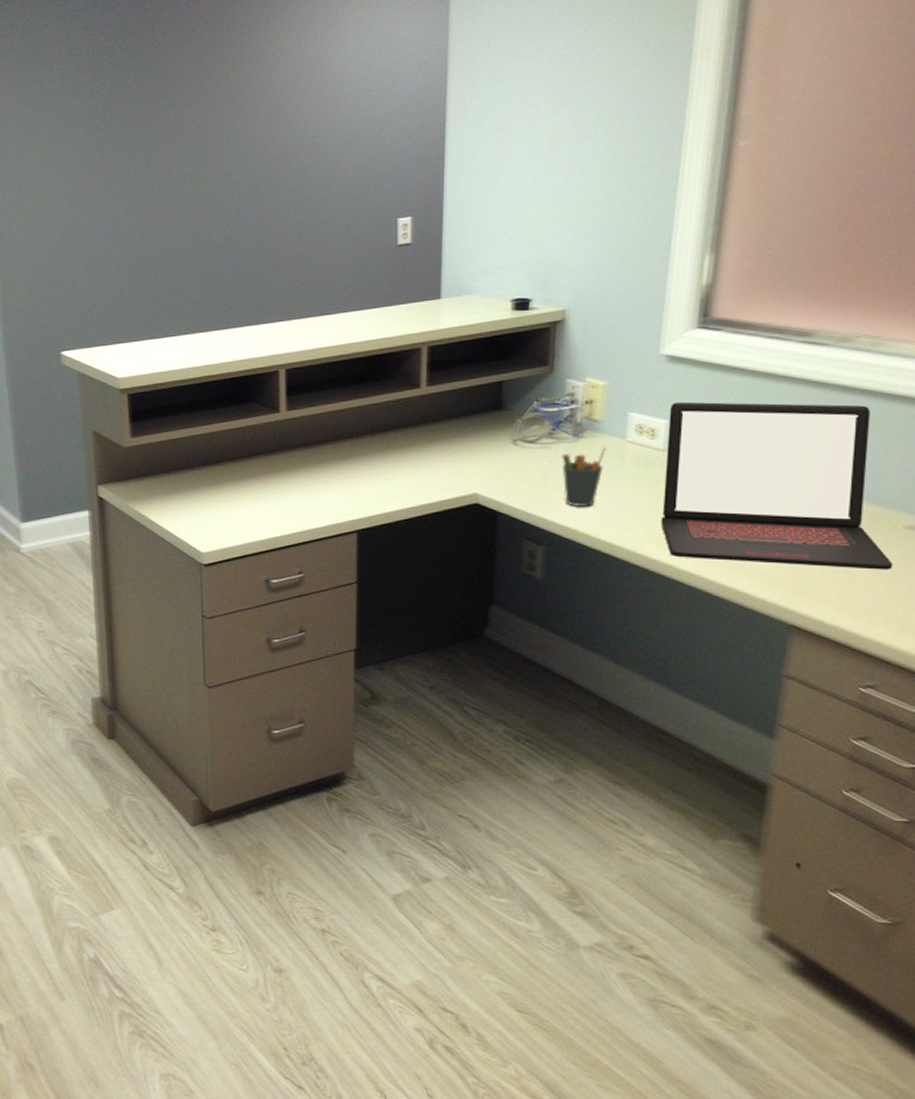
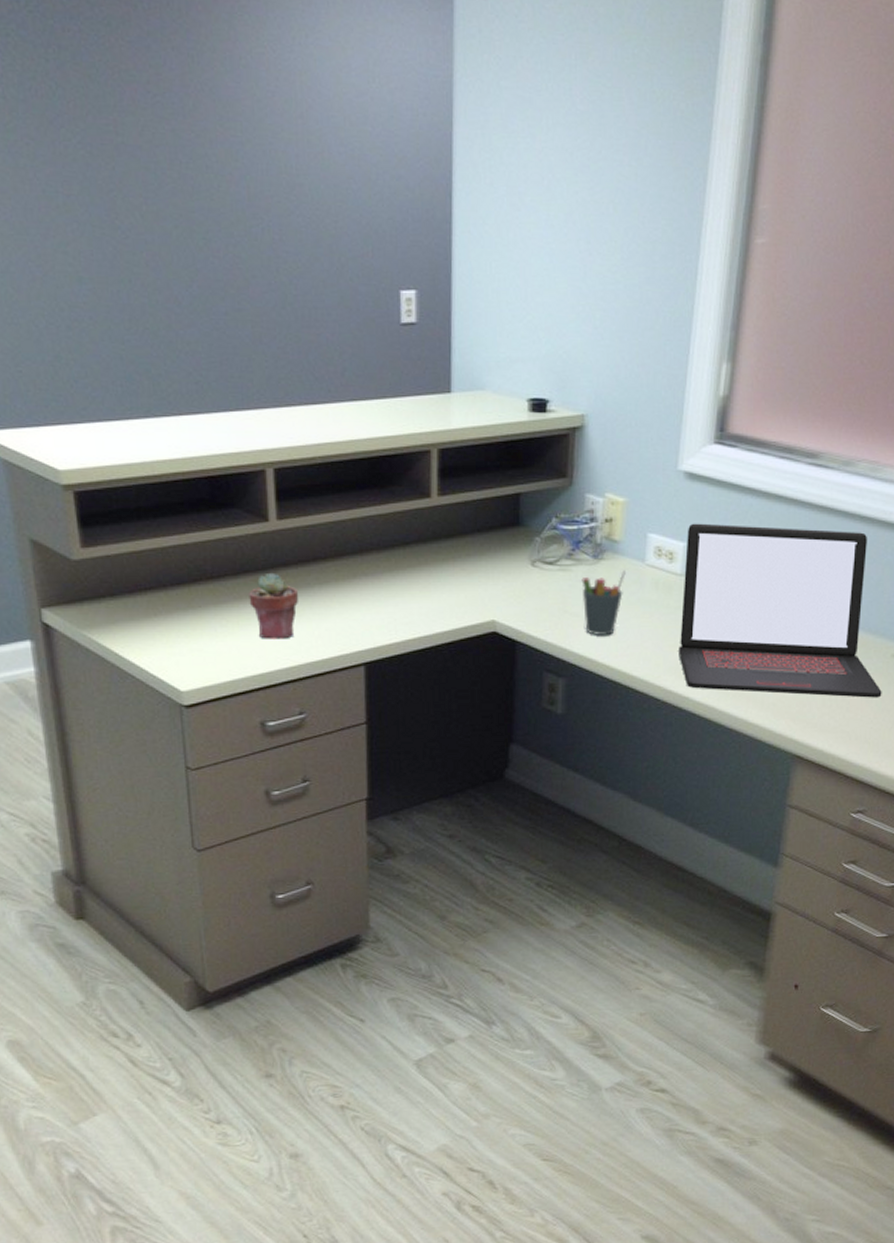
potted succulent: none [260,455,303,510] -> present [249,574,299,639]

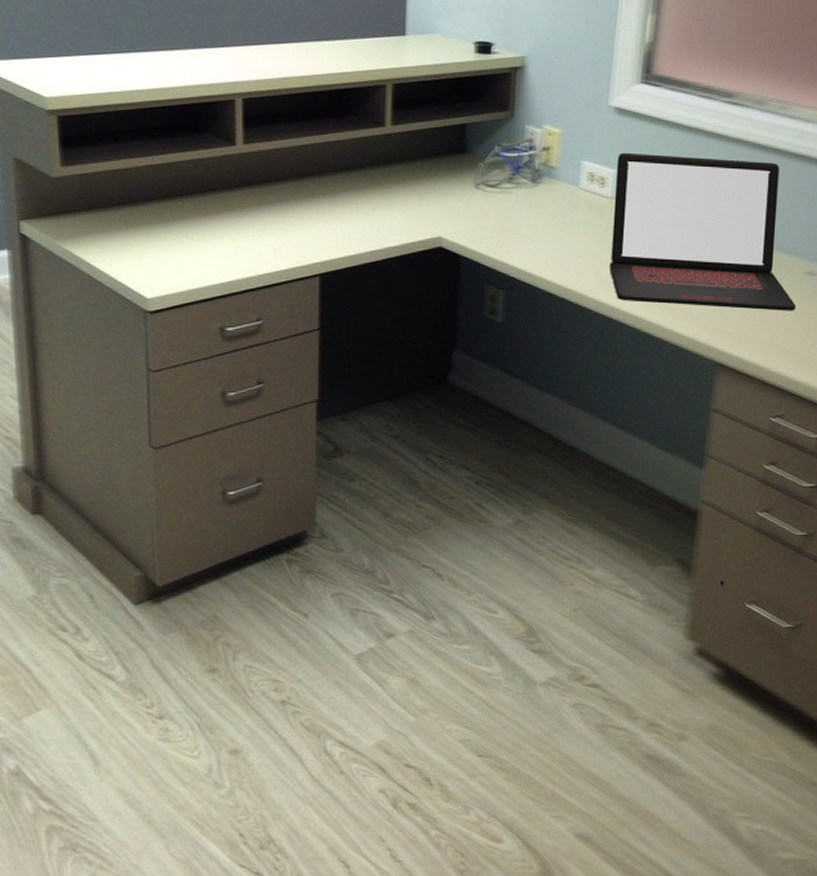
potted succulent: present [249,574,299,639] -> none [214,192,261,251]
pen holder: present [581,570,626,637] -> none [521,193,561,253]

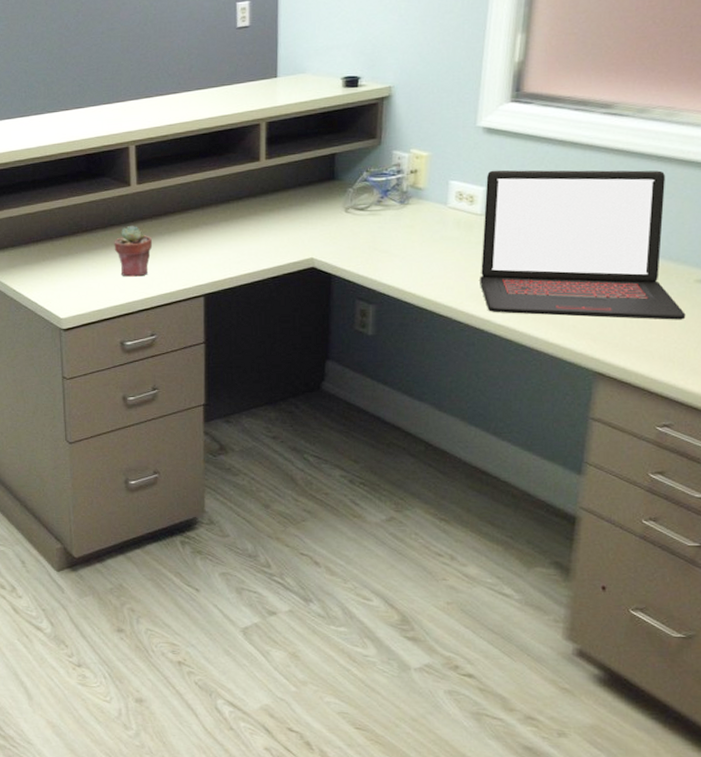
potted succulent: none [214,192,261,251] -> present [114,226,153,277]

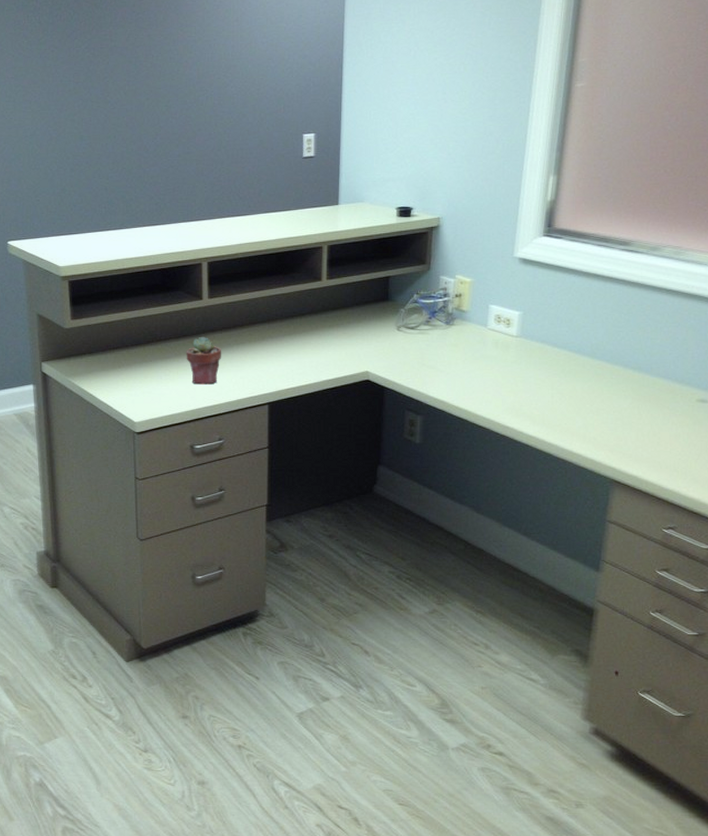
laptop: present [480,170,686,320] -> none [514,296,688,435]

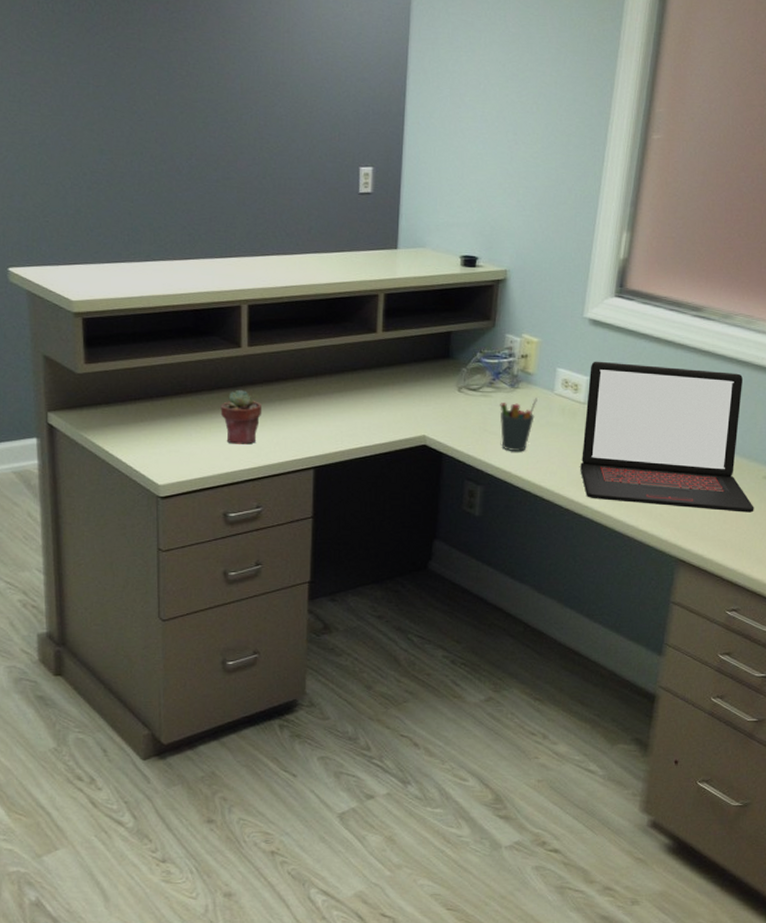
pen holder: none [436,333,472,384] -> present [500,398,537,452]
laptop: none [514,296,688,435] -> present [580,361,754,513]

